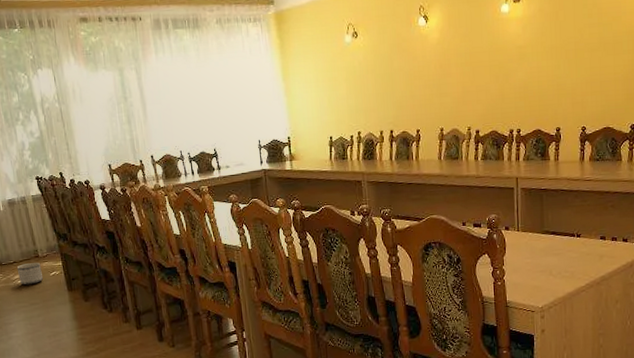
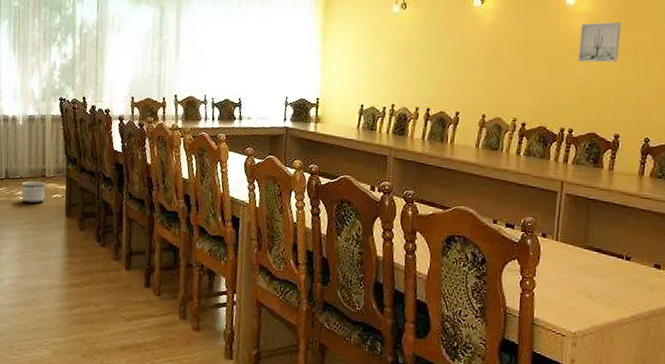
wall art: none [516,22,552,65] -> present [578,22,622,63]

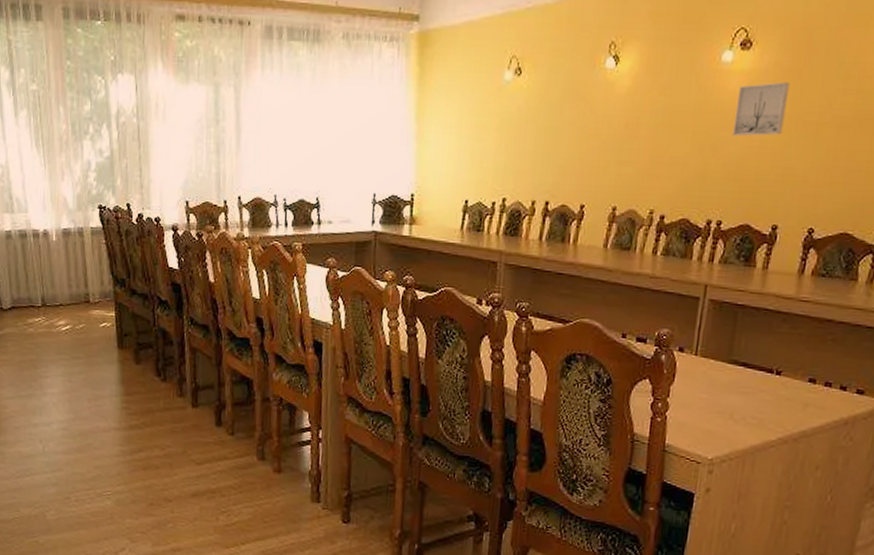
planter: present [21,181,46,204] -> none [62,308,91,335]

